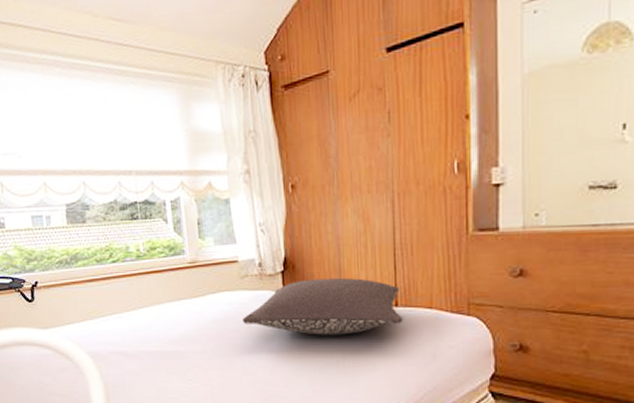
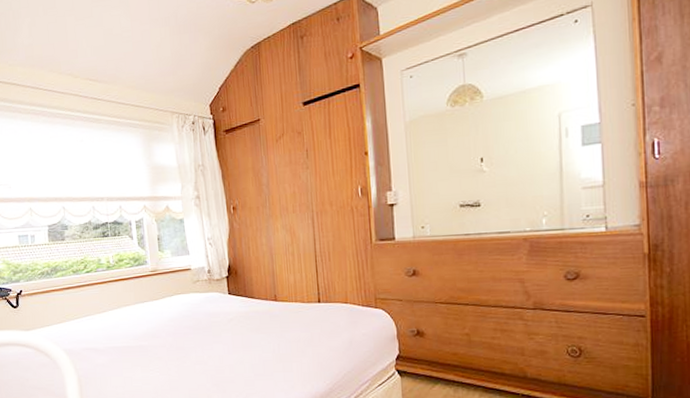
pillow: present [242,278,402,335] -> none [195,280,324,329]

